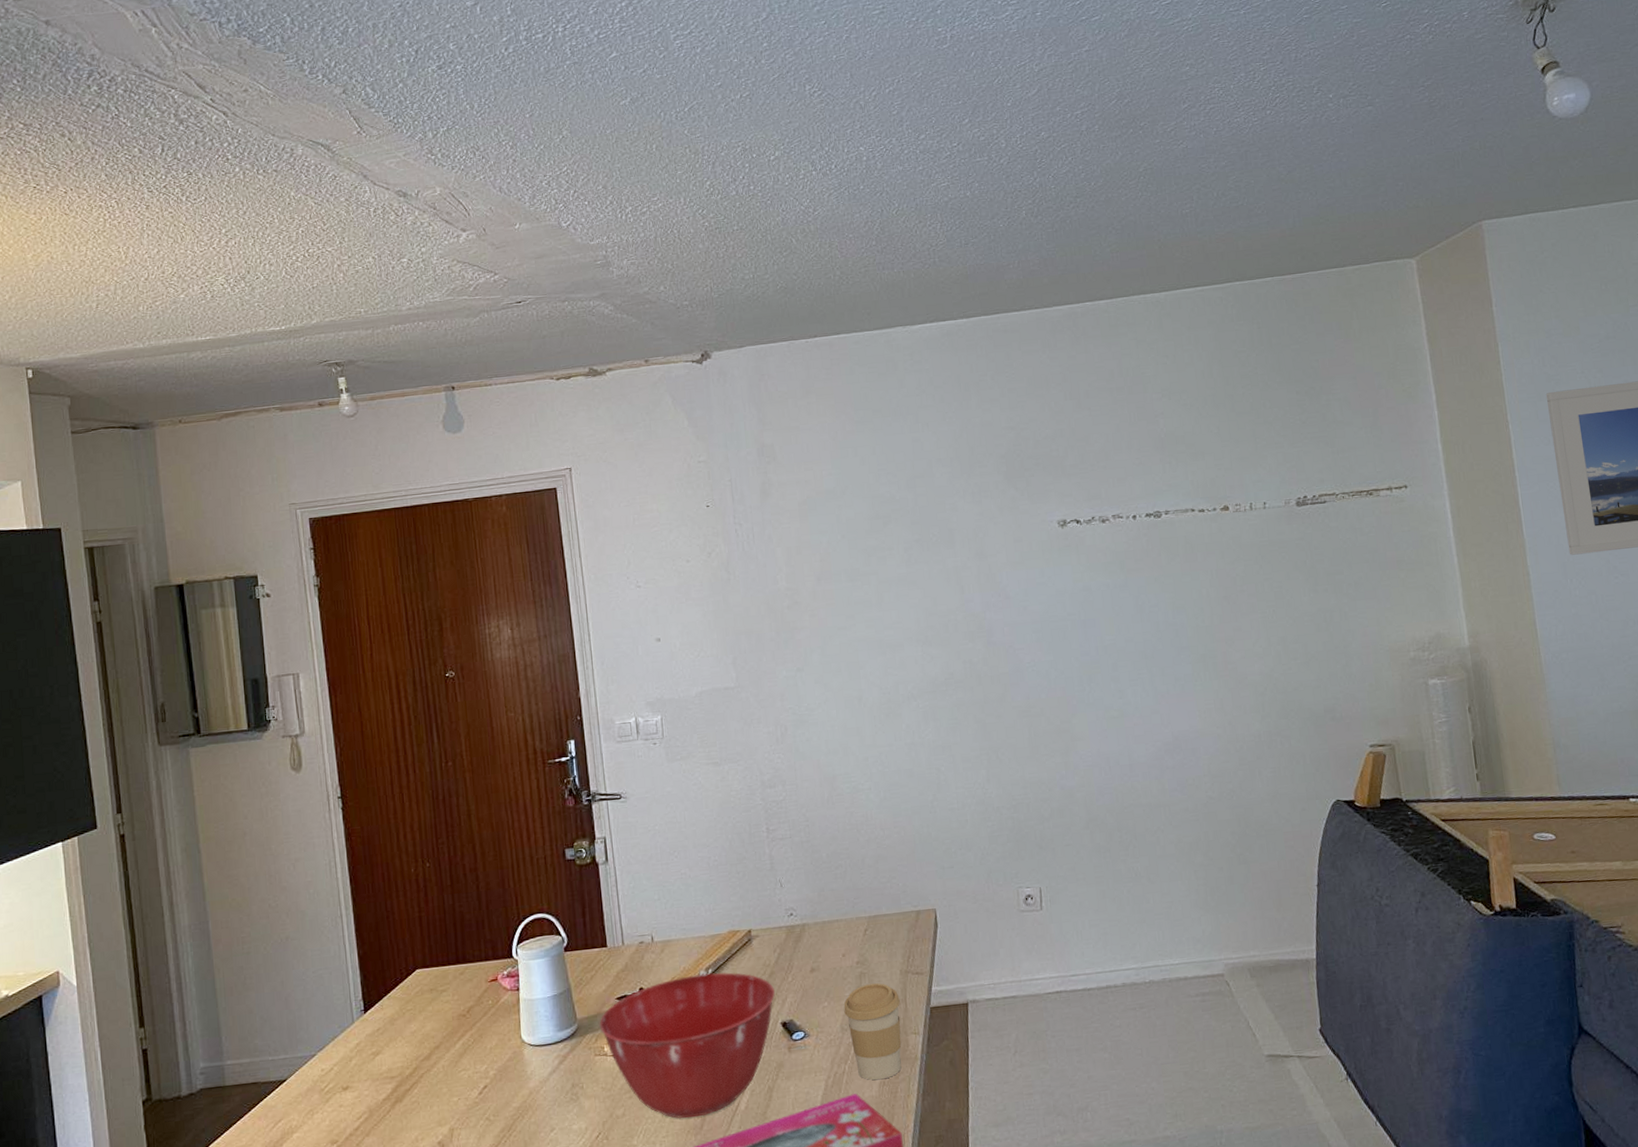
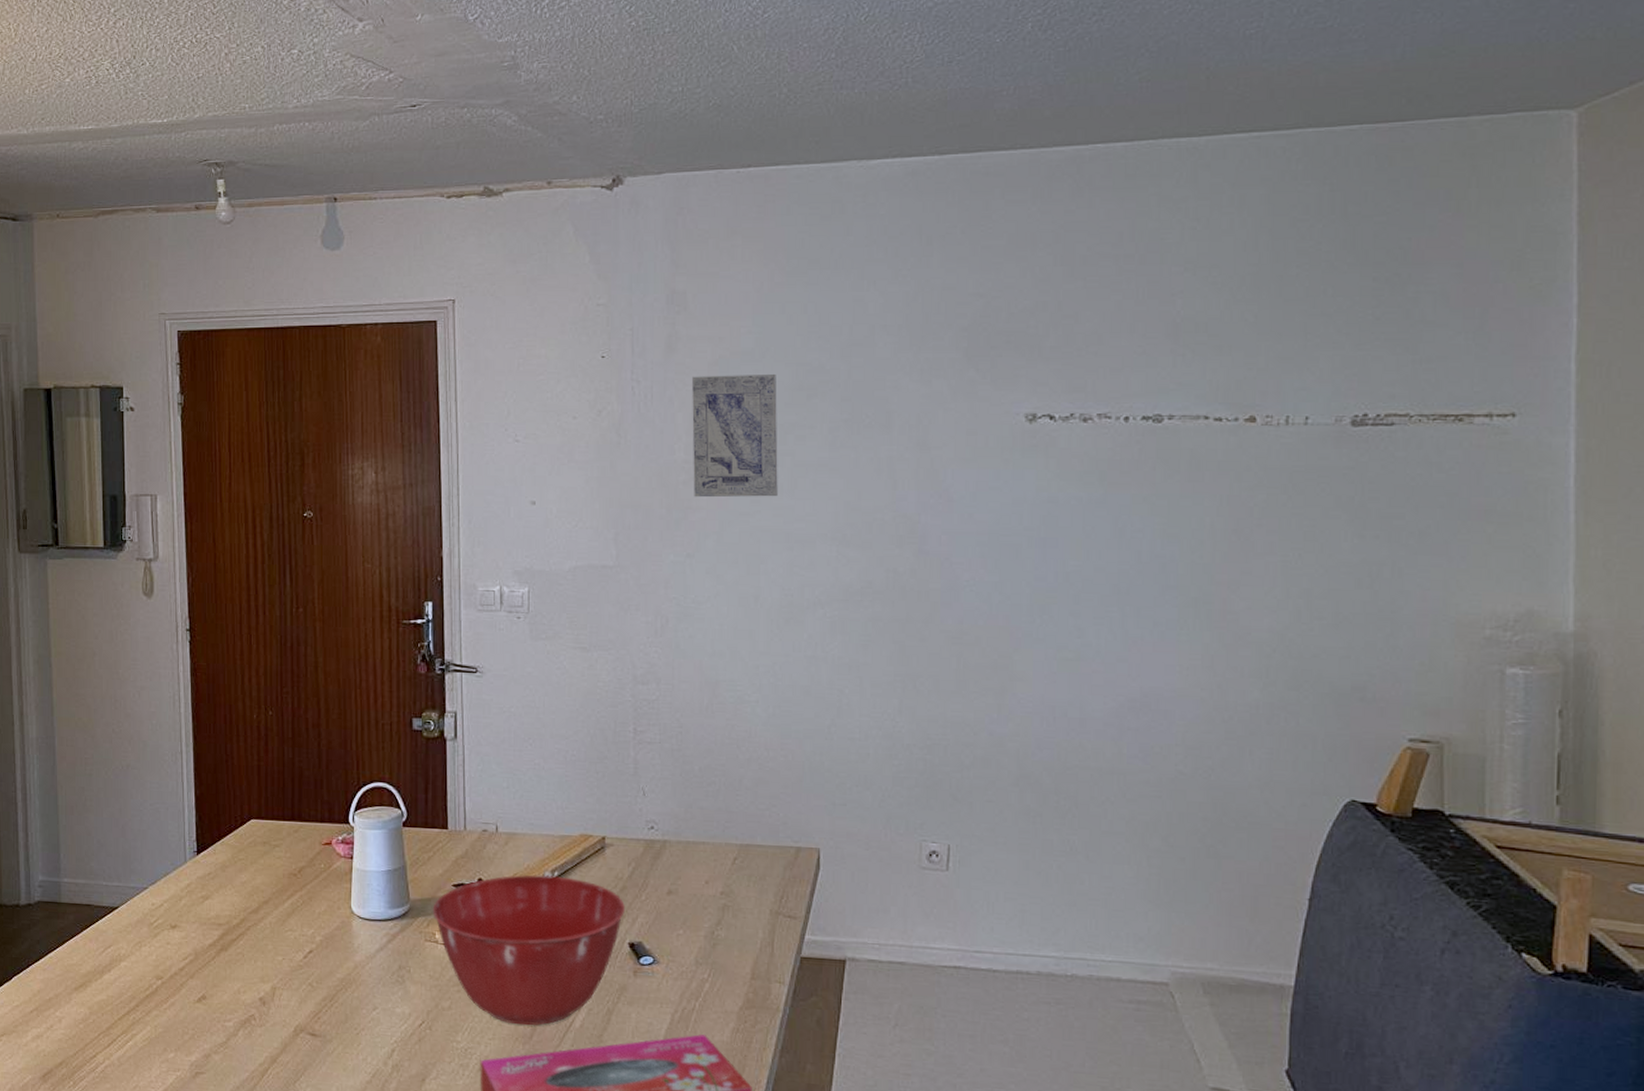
wall art: none [786,507,868,619] -> present [692,373,778,498]
coffee cup: present [843,983,902,1081] -> none [701,918,766,1026]

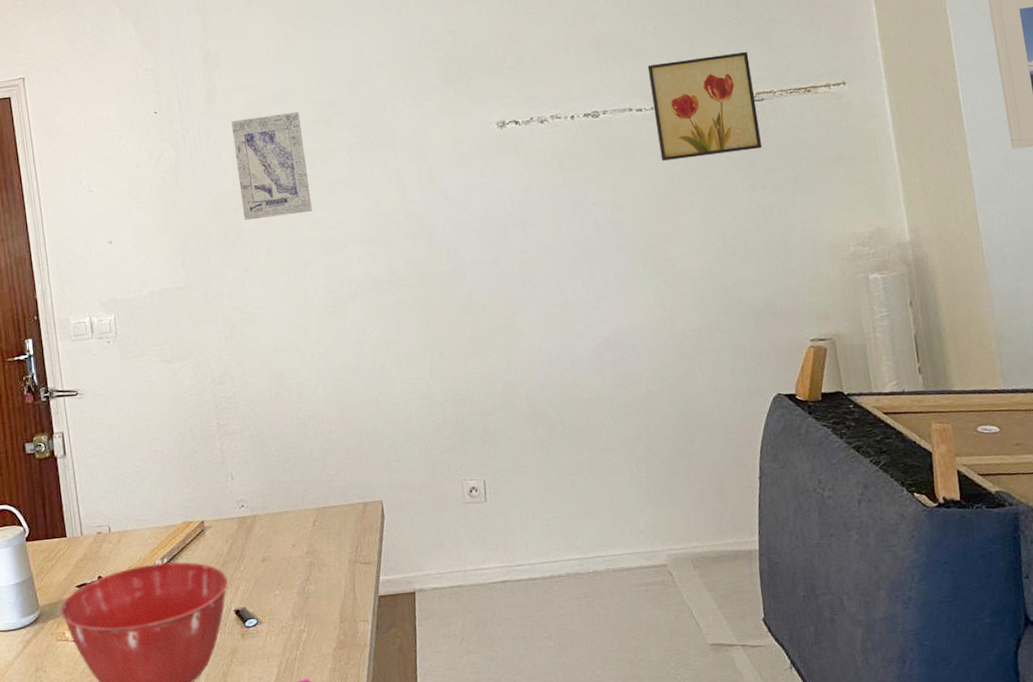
wall art: none [1237,359,1382,488] -> present [647,51,763,161]

